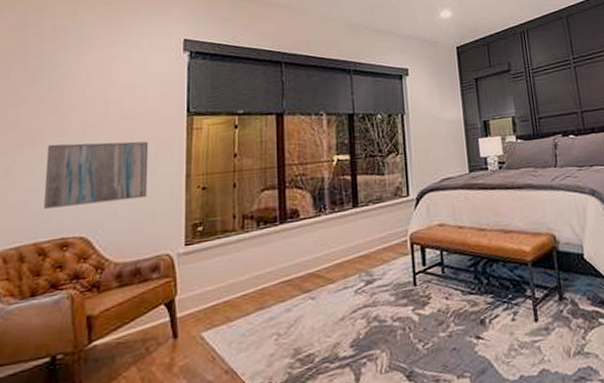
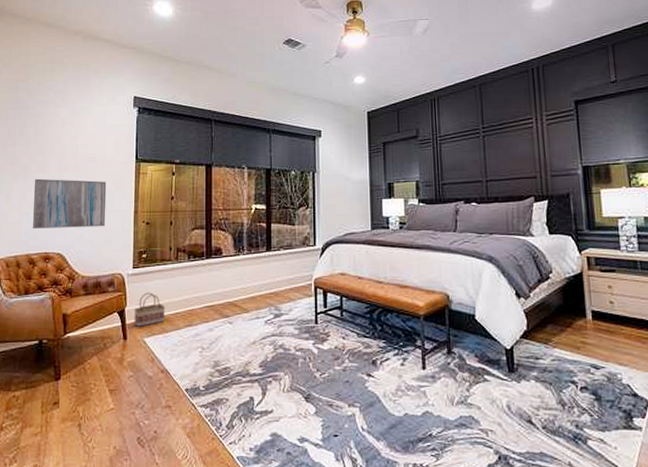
basket: none [187,273,230,321] -> present [134,292,166,328]

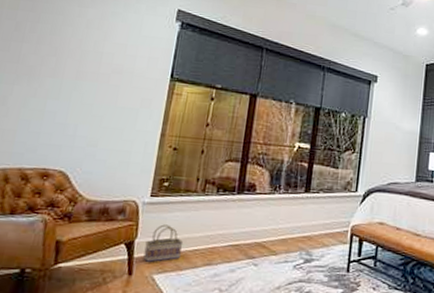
wall art: present [32,178,107,228] -> none [31,83,133,147]

